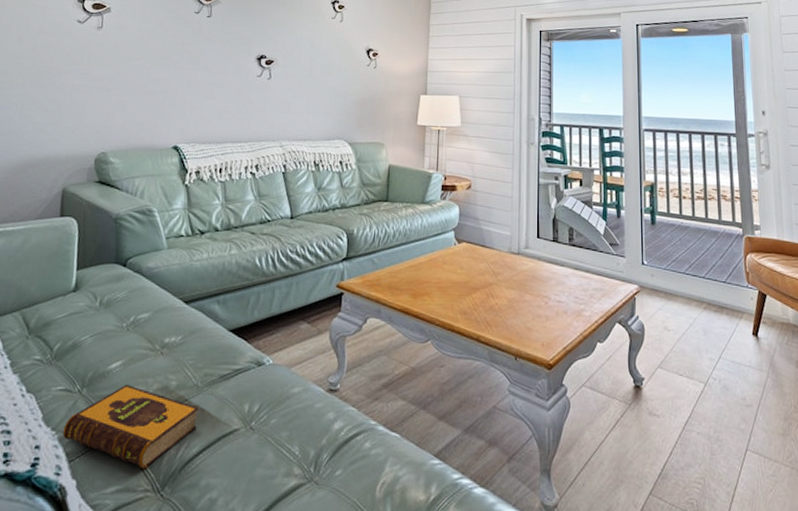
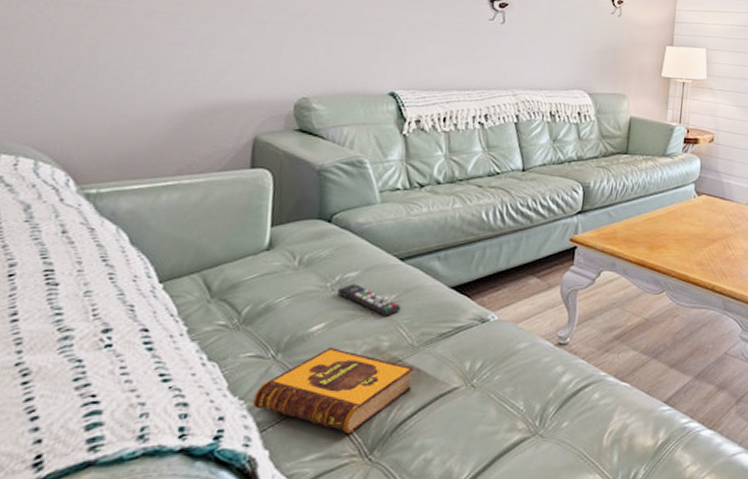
remote control: none [132,325,187,357] -> present [337,284,401,316]

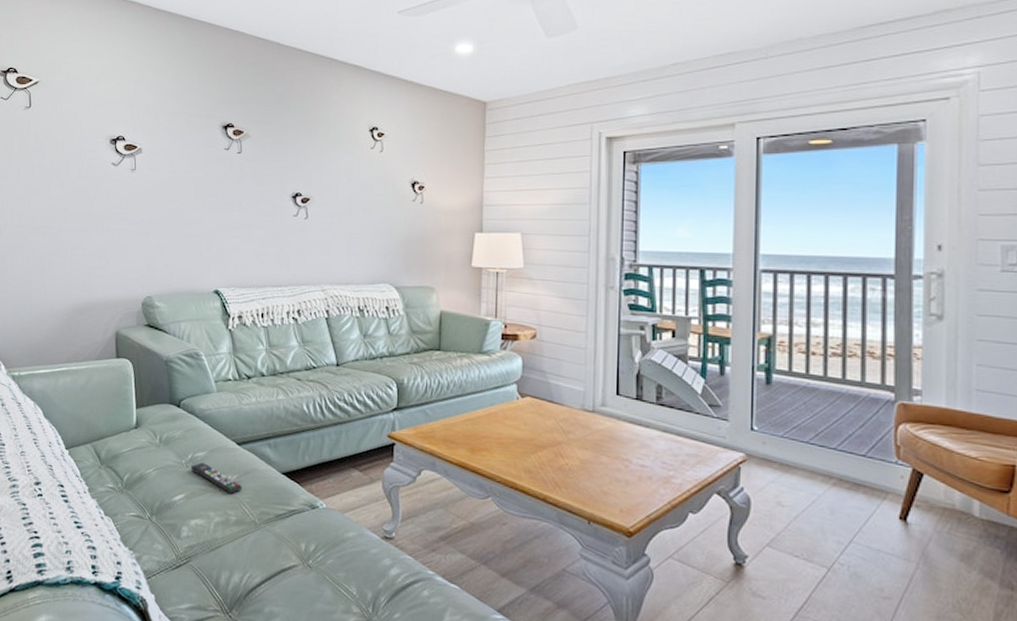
hardback book: present [252,348,414,434] -> none [139,516,258,592]

